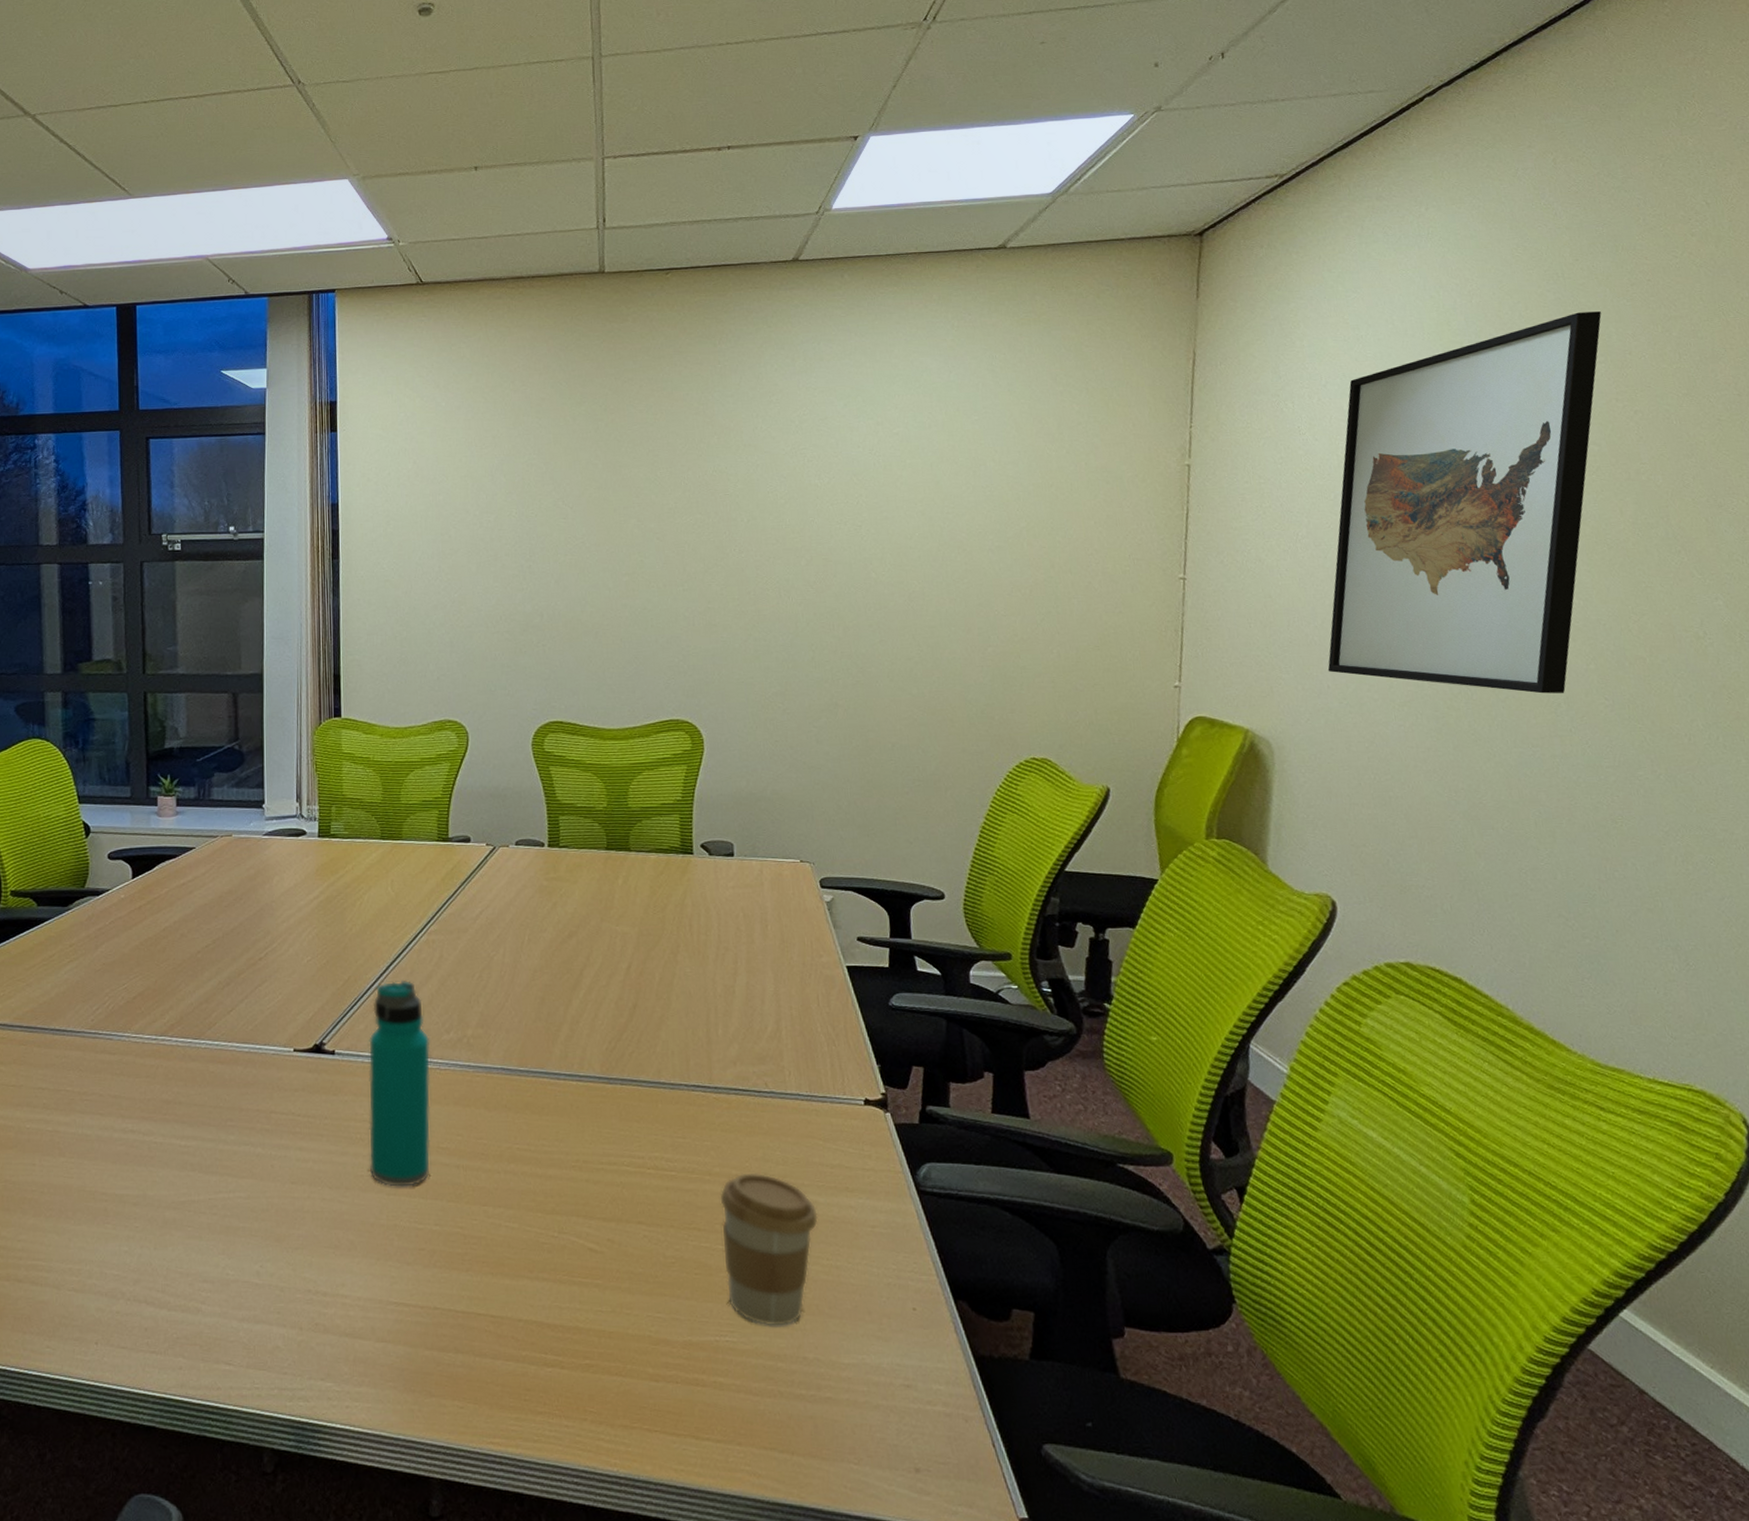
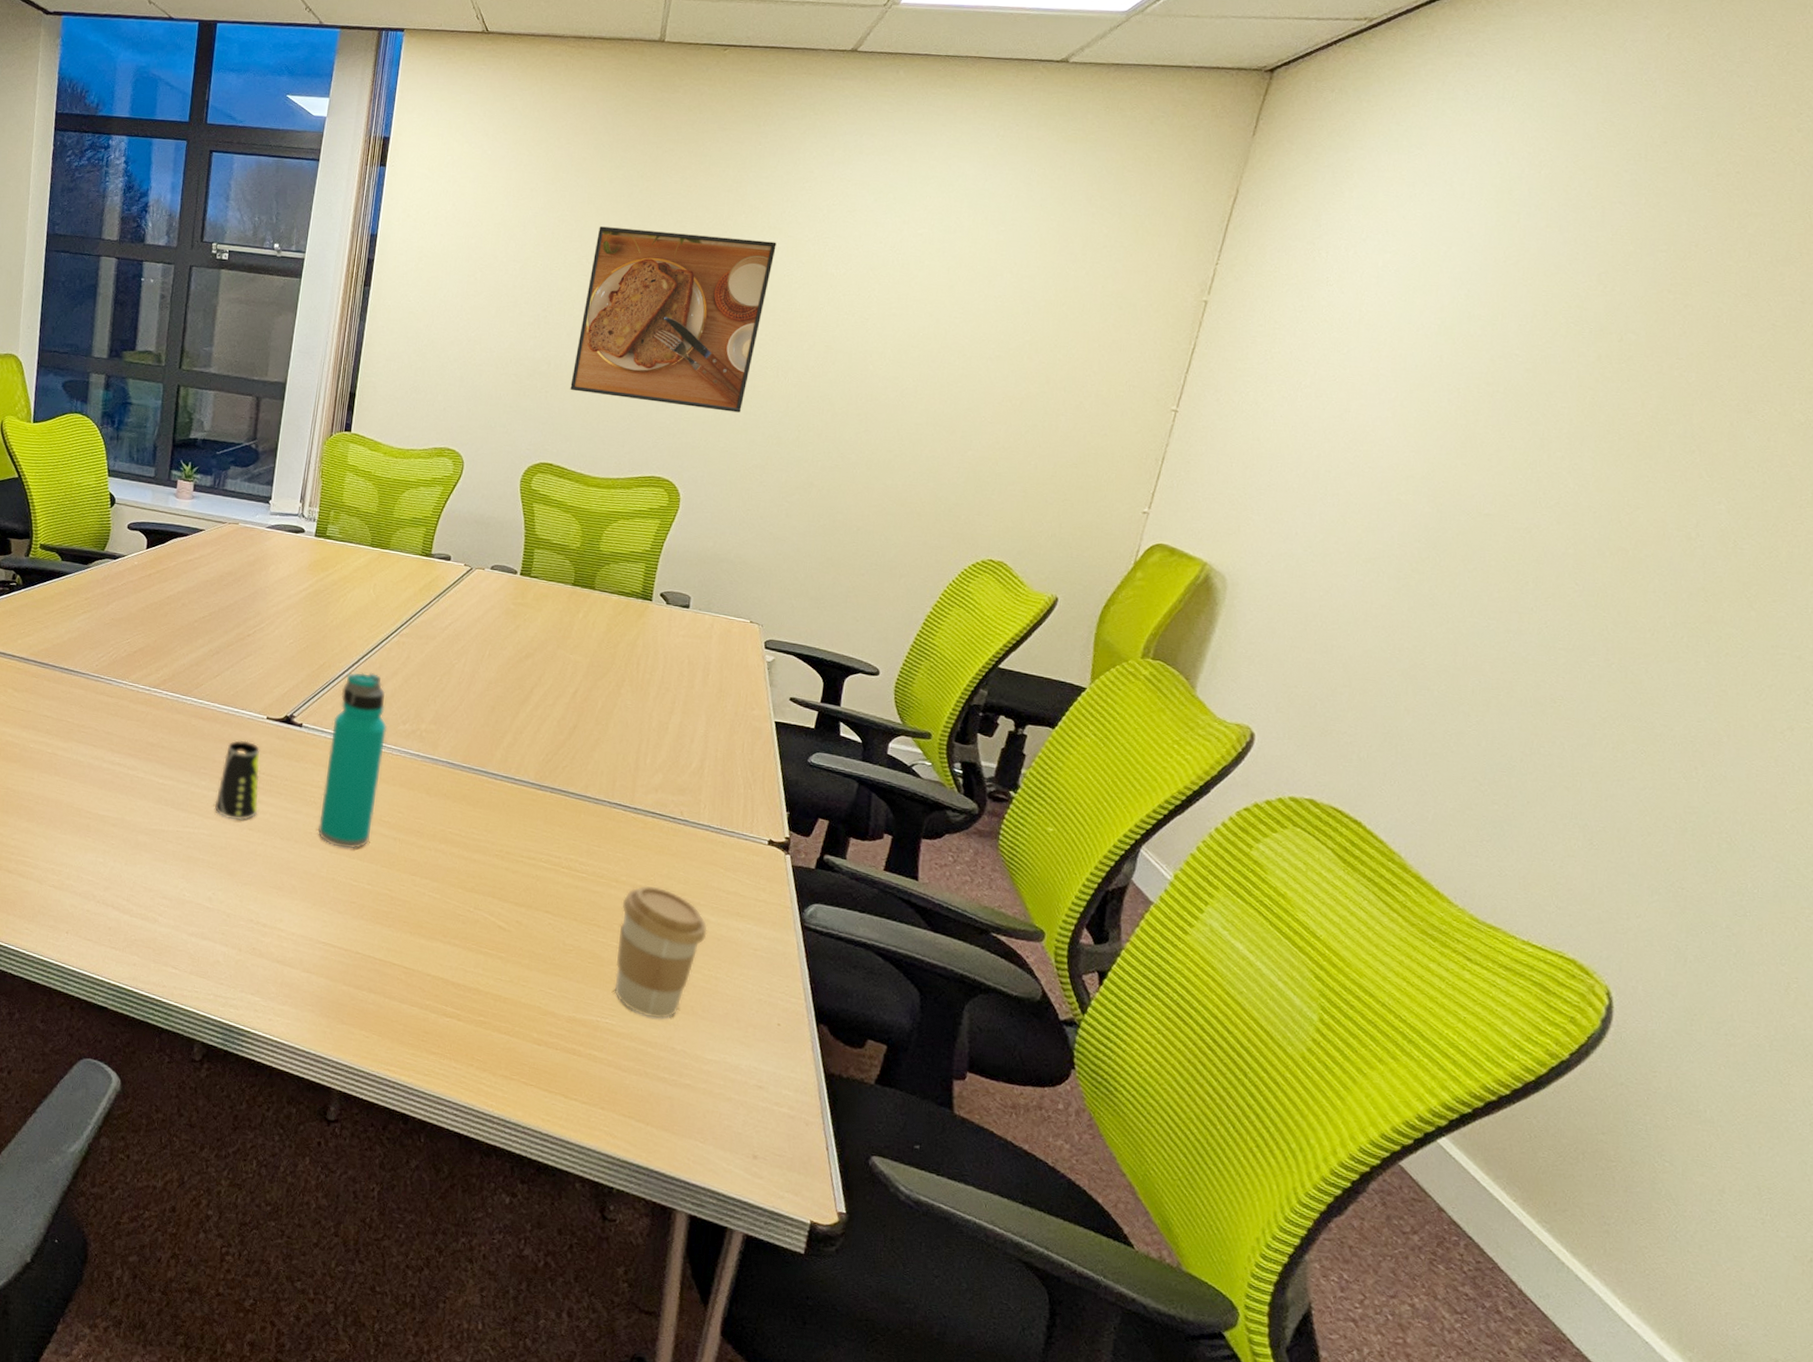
cup: none [248,1080,299,1175] -> present [214,740,261,821]
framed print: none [567,460,755,641] -> present [570,226,777,413]
wall art: present [1327,311,1602,694] -> none [1299,196,1677,573]

